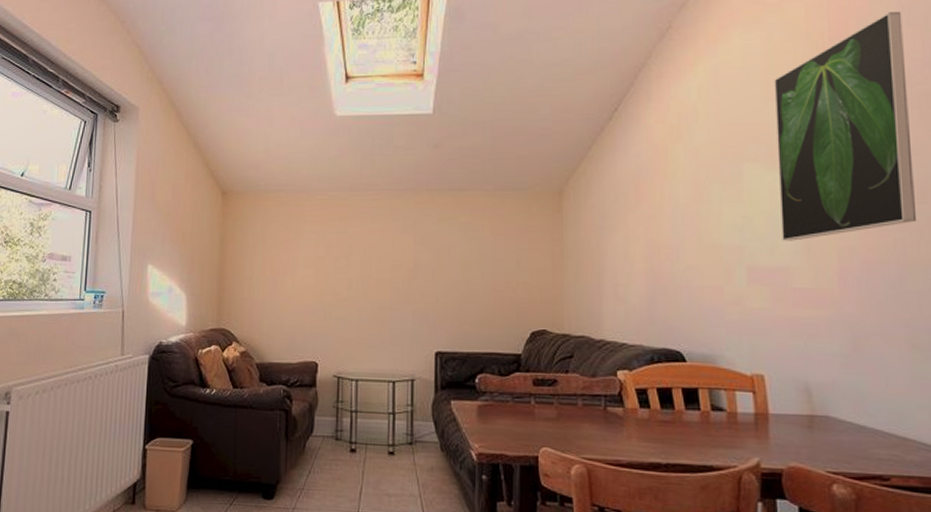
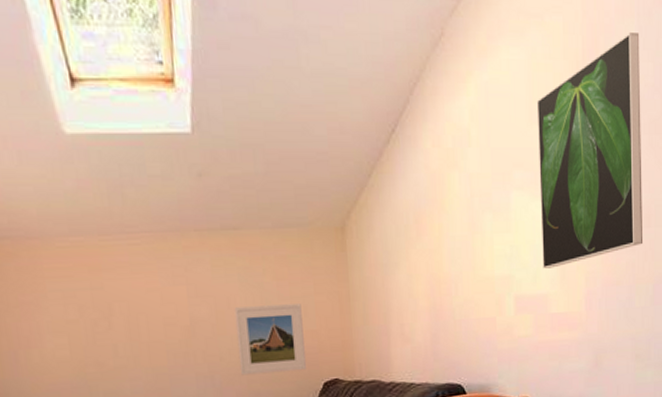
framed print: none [452,256,515,319] -> present [234,304,306,376]

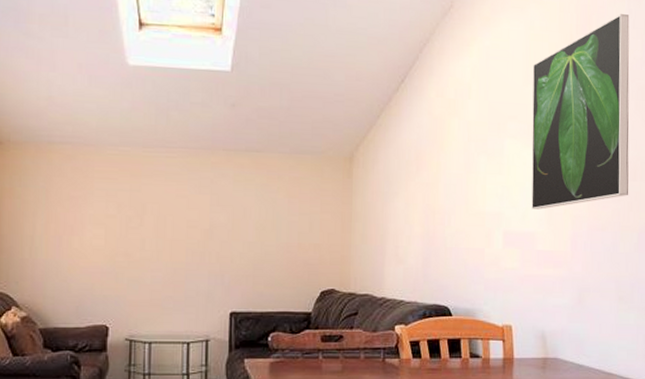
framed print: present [234,304,306,376] -> none [247,218,308,279]

